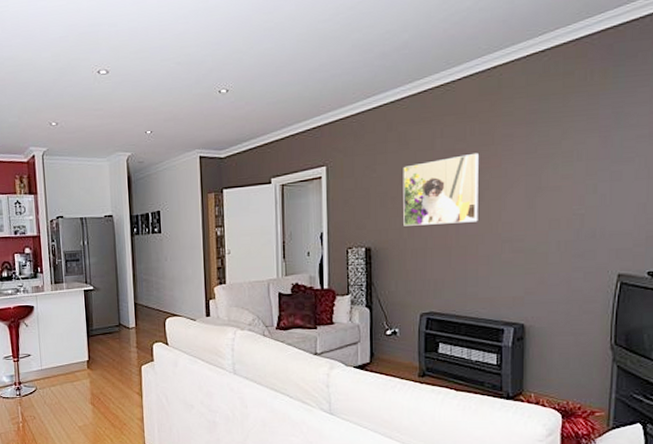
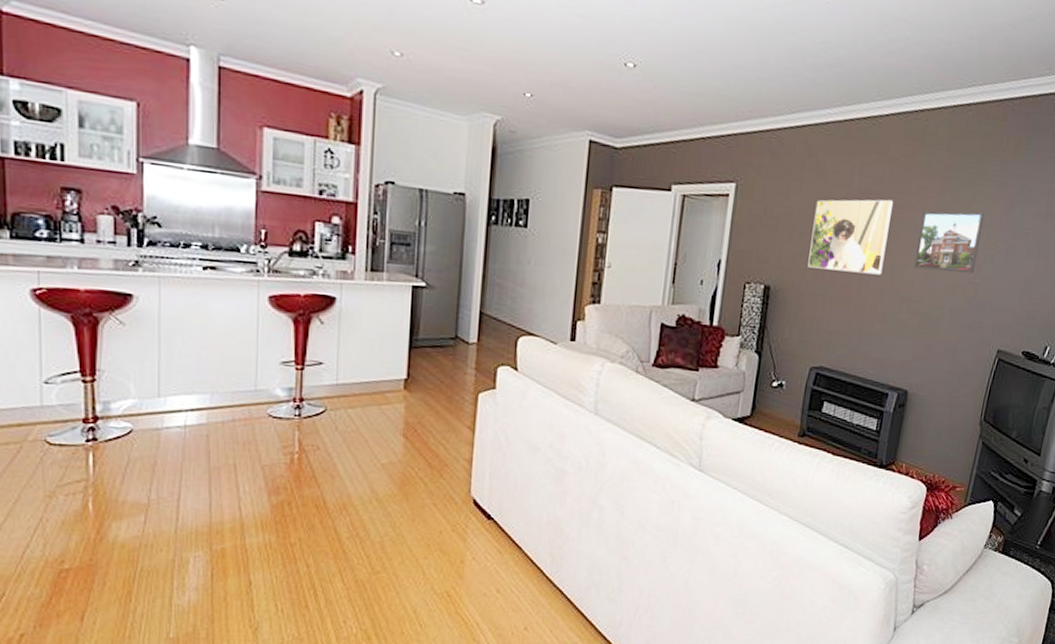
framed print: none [510,146,578,210] -> present [914,211,984,273]

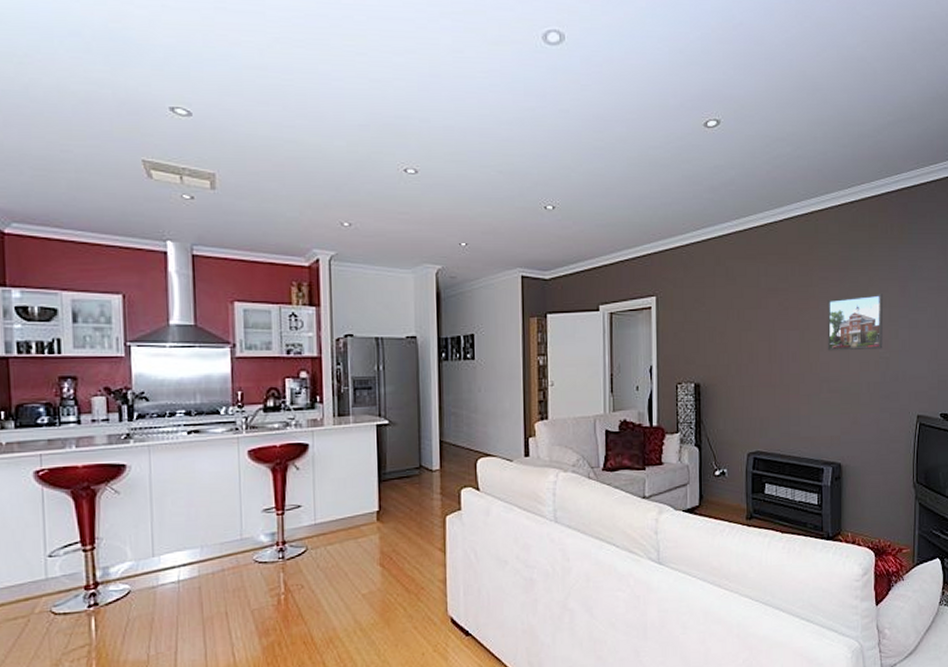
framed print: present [808,199,893,275] -> none [730,293,799,363]

